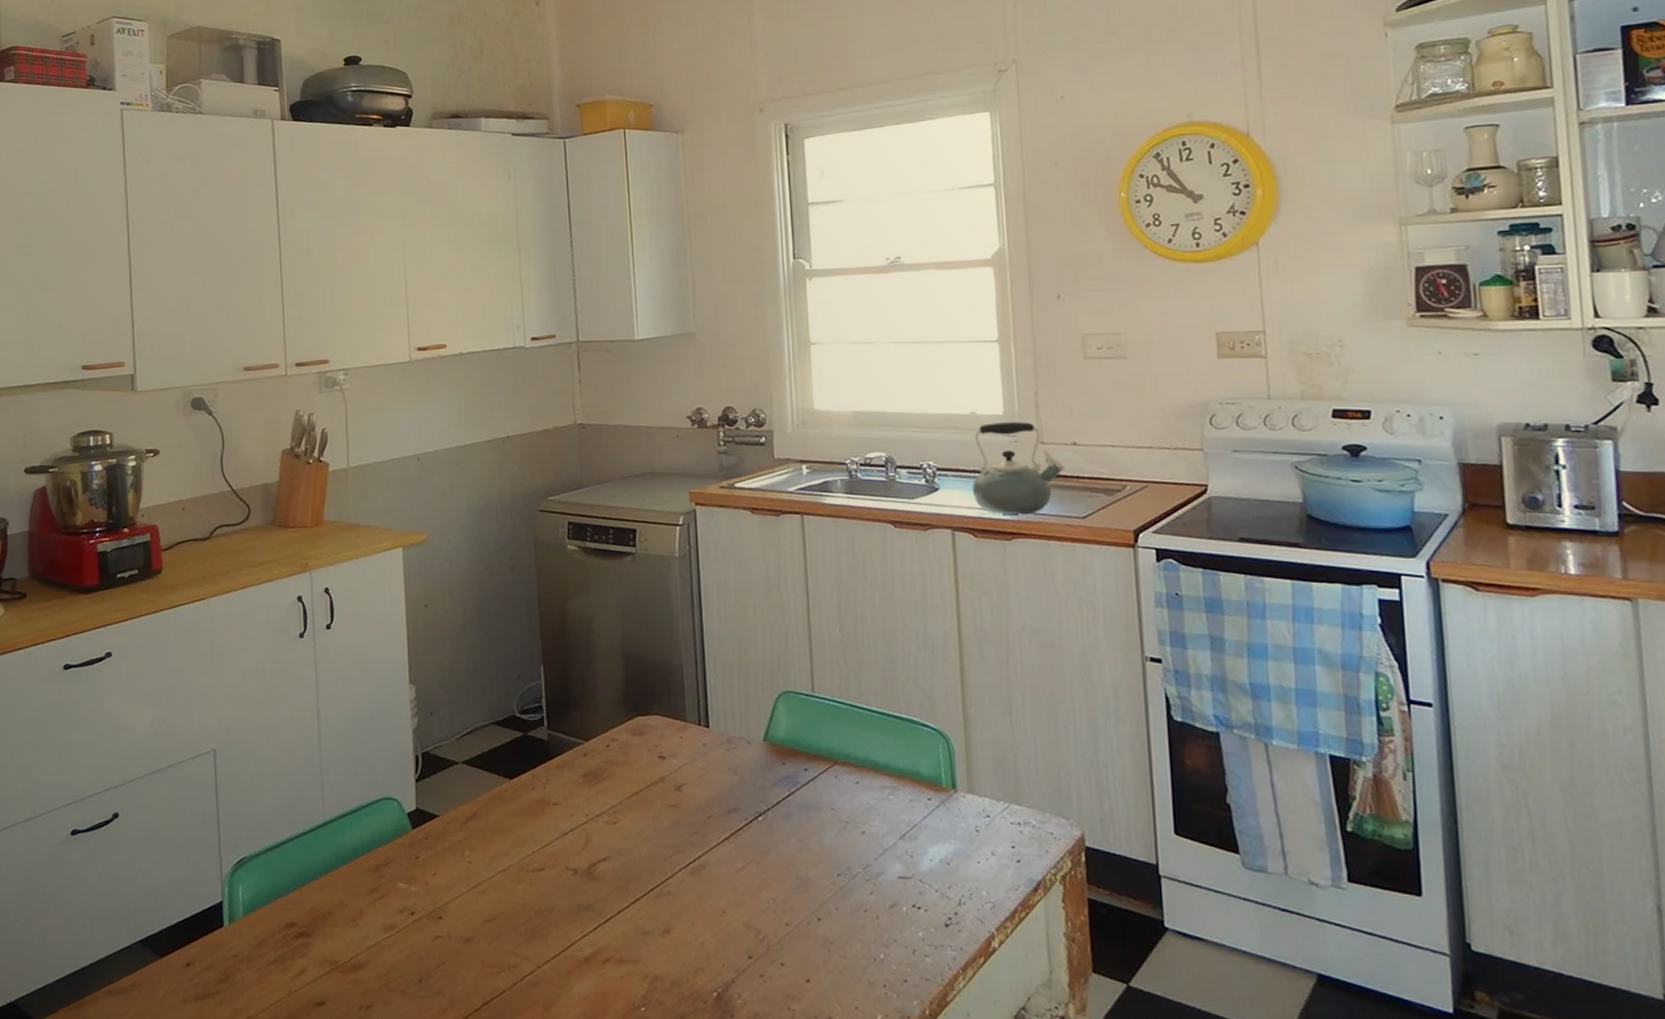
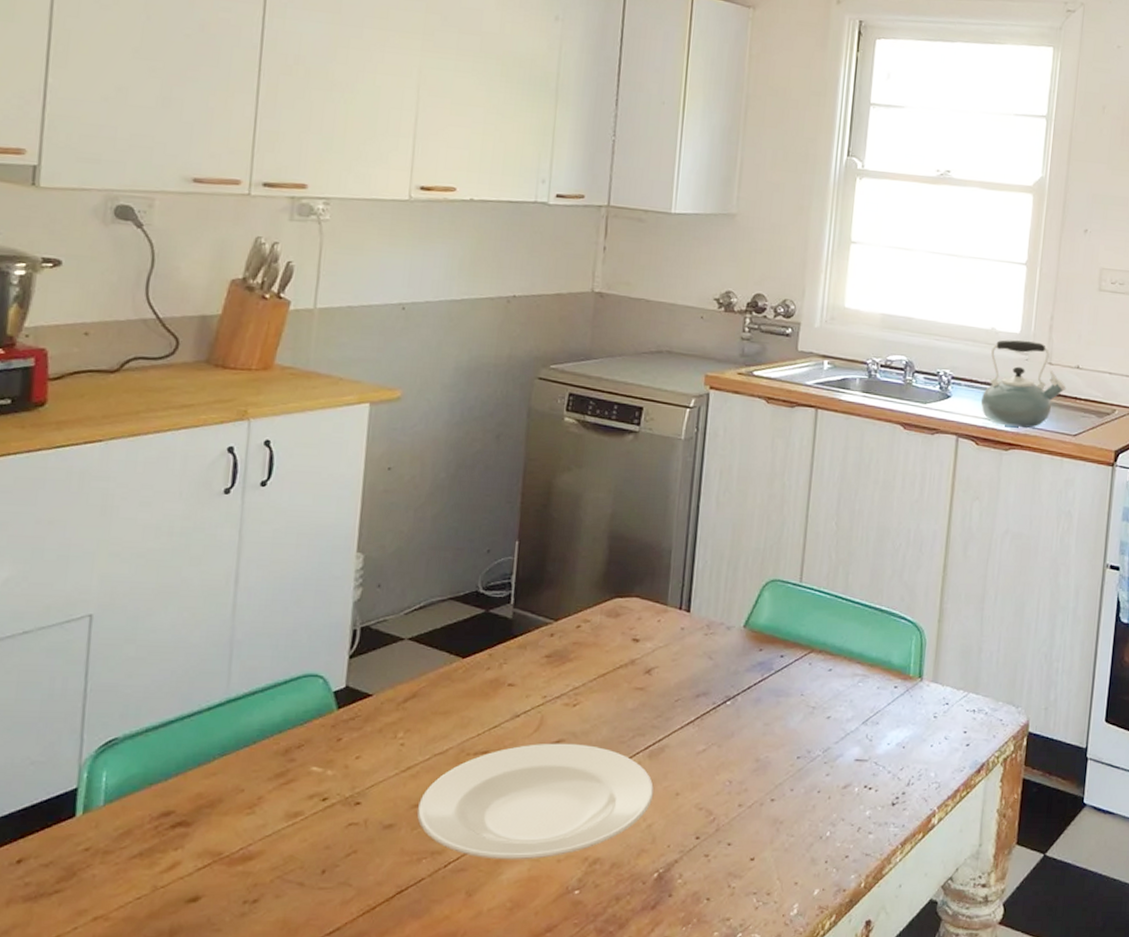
plate: none [490,860,702,976] -> present [416,743,655,860]

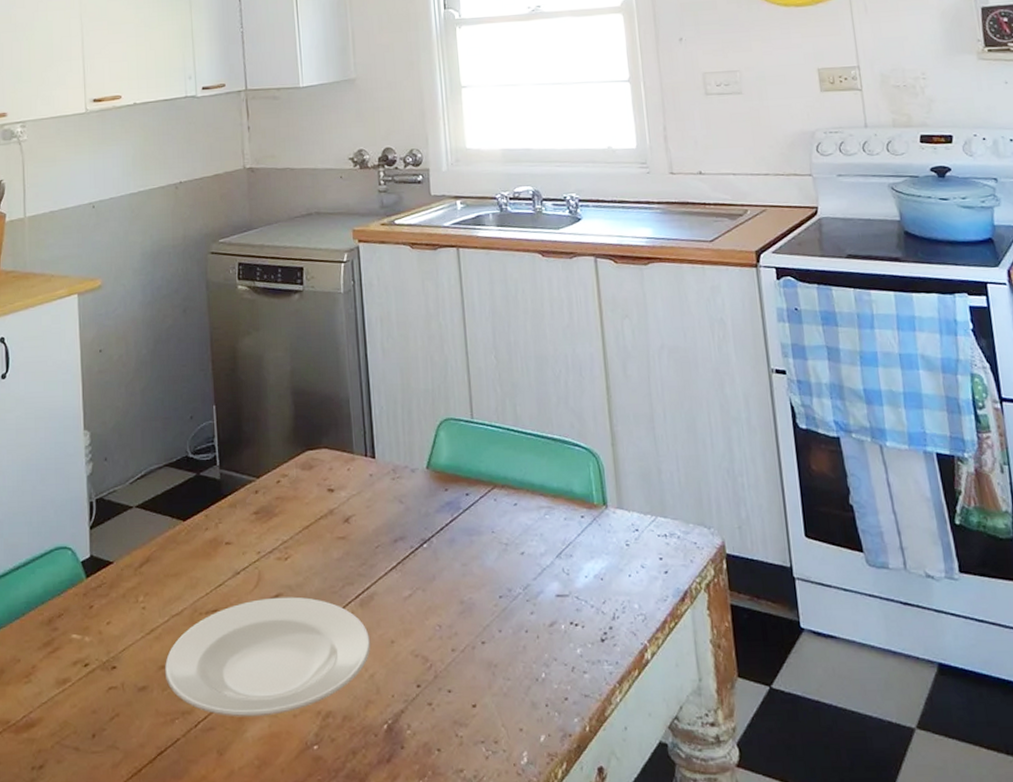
kettle: present [980,340,1066,428] -> none [611,154,693,241]

